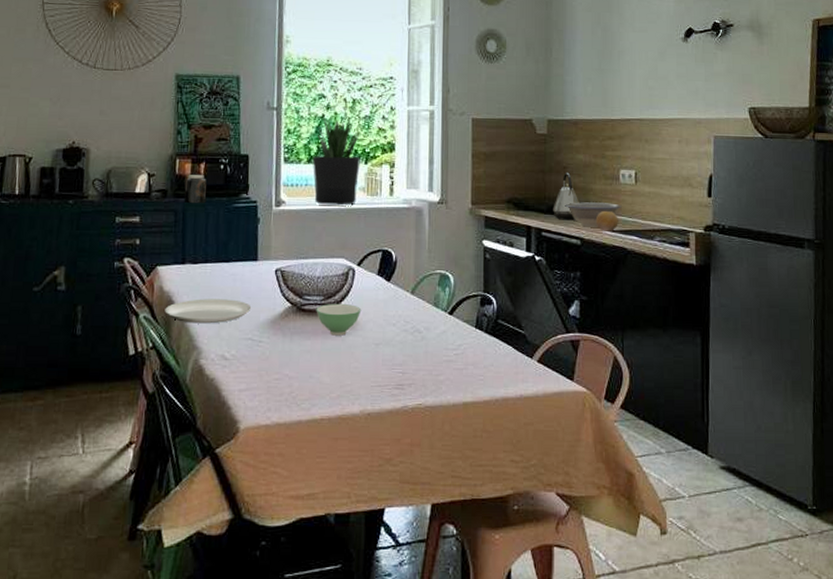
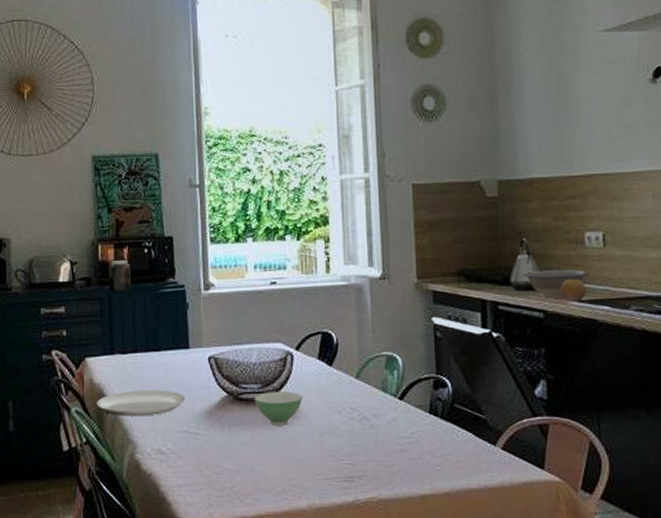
planter: present [312,114,361,206] -> none [240,189,292,286]

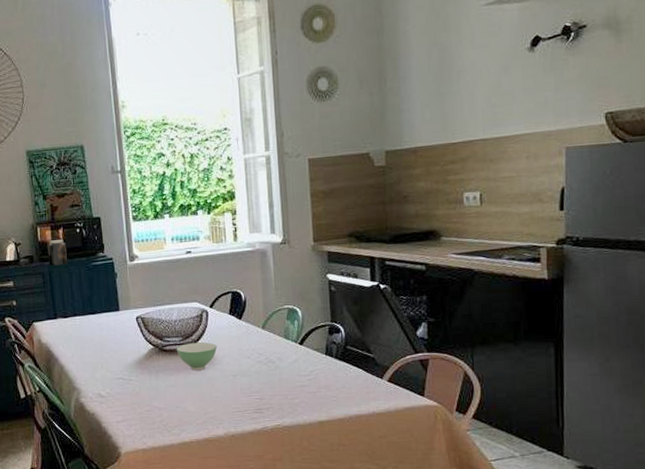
plate: present [96,390,186,417] -> none [45,346,119,369]
kettle: present [509,238,541,290] -> none [395,201,424,247]
bowl: present [523,270,591,299] -> none [407,226,468,254]
fruit: present [559,278,587,303] -> none [440,234,464,256]

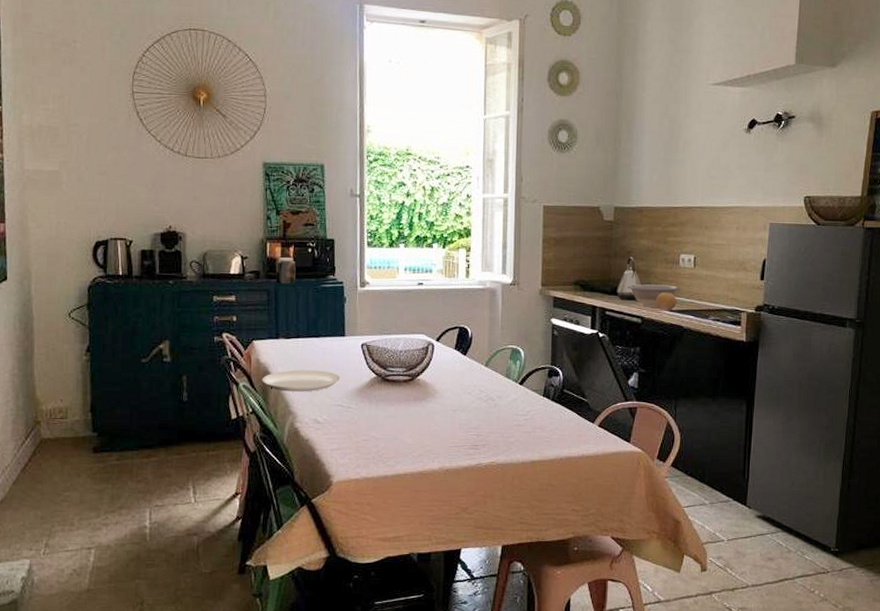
plate: none [45,346,119,369] -> present [262,370,341,392]
bowl: present [176,342,218,371] -> none [399,375,440,403]
kettle: none [395,201,424,247] -> present [616,256,642,300]
bowl: none [407,226,468,254] -> present [628,284,682,308]
fruit: none [440,234,464,256] -> present [655,292,677,312]

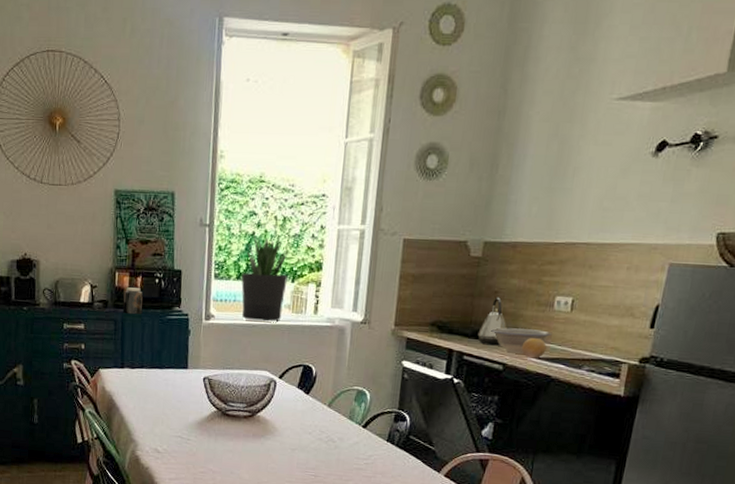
plate: present [262,370,341,392] -> none [106,399,182,422]
planter: none [393,201,439,287] -> present [241,232,289,322]

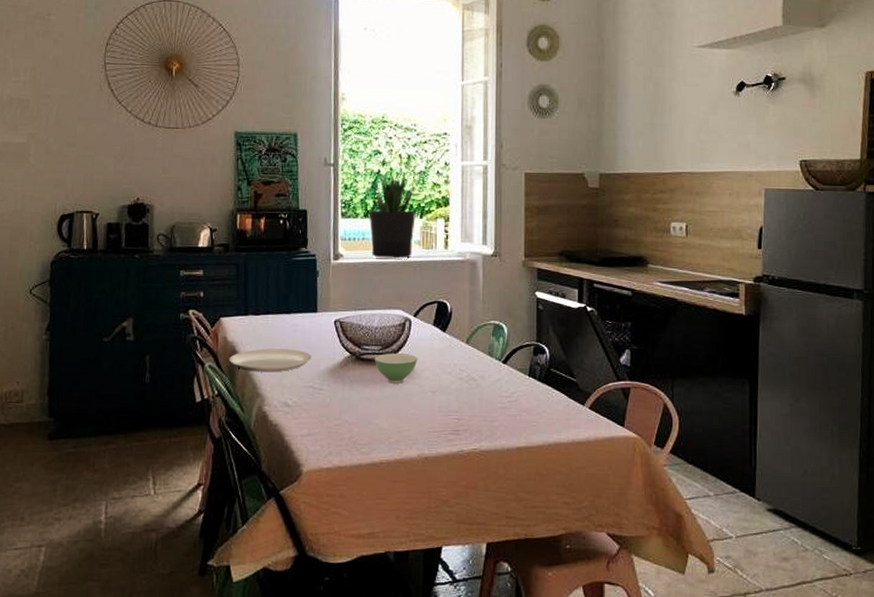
plate: none [106,399,182,422] -> present [229,348,312,372]
jar: present [122,287,144,315] -> none [245,230,268,258]
bowl: none [239,411,281,440] -> present [374,353,418,384]
kettle: present [477,297,508,345] -> none [604,225,632,271]
bowl: present [491,328,554,355] -> none [616,254,674,280]
fruit: present [521,337,547,360] -> none [646,262,669,284]

